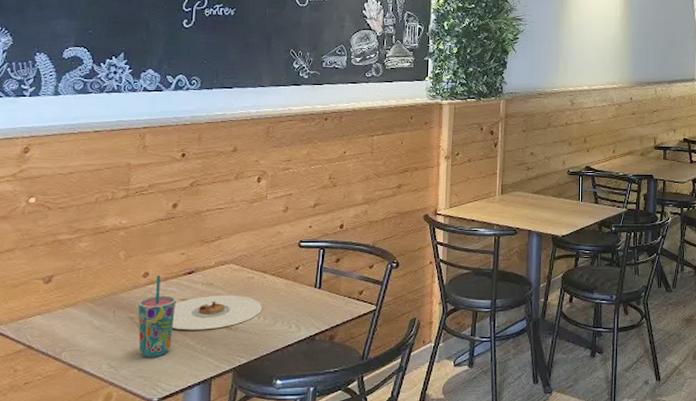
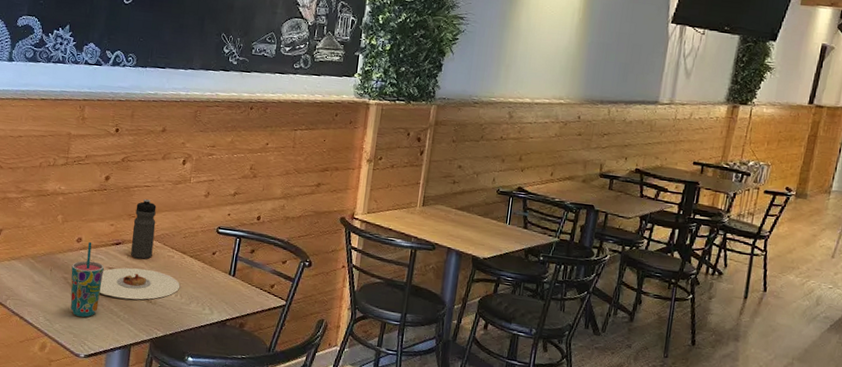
water bottle: none [206,222,232,285] -> present [131,199,157,260]

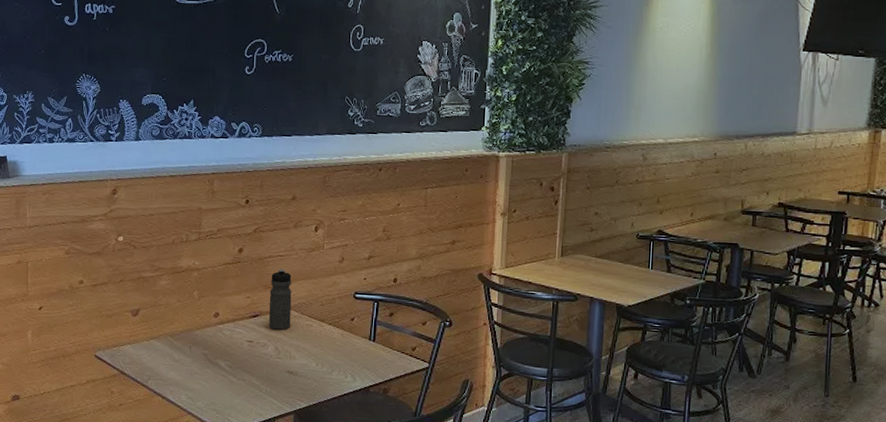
cup: present [70,241,104,317] -> none [210,315,243,393]
plate: present [99,267,181,300] -> none [239,339,321,372]

